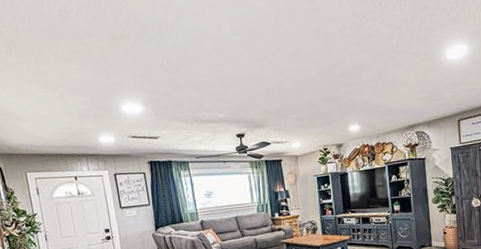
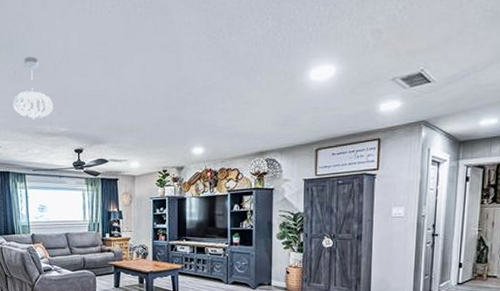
pendant light: none [168,46,211,108] -> present [12,56,53,120]

